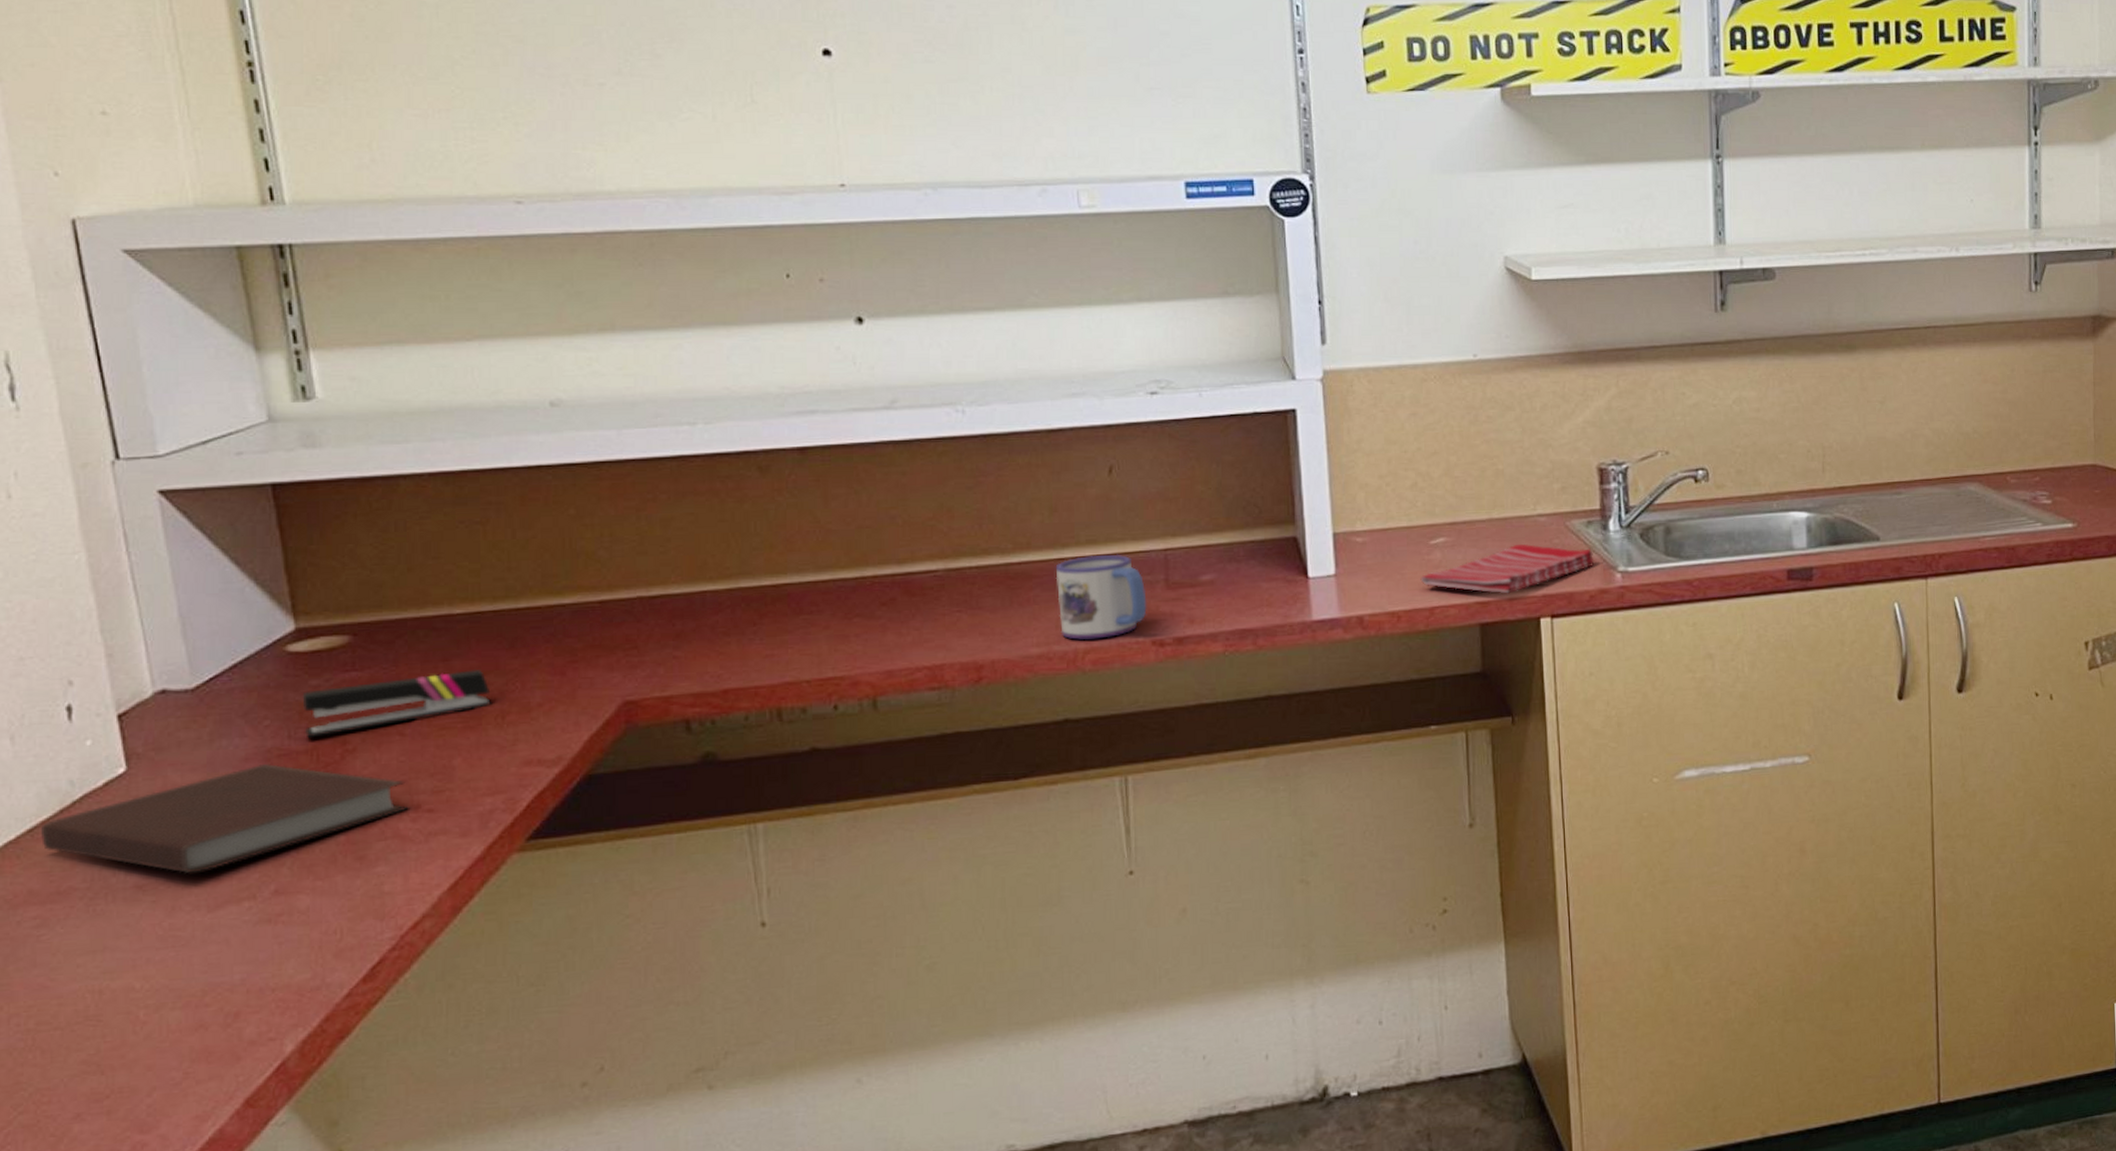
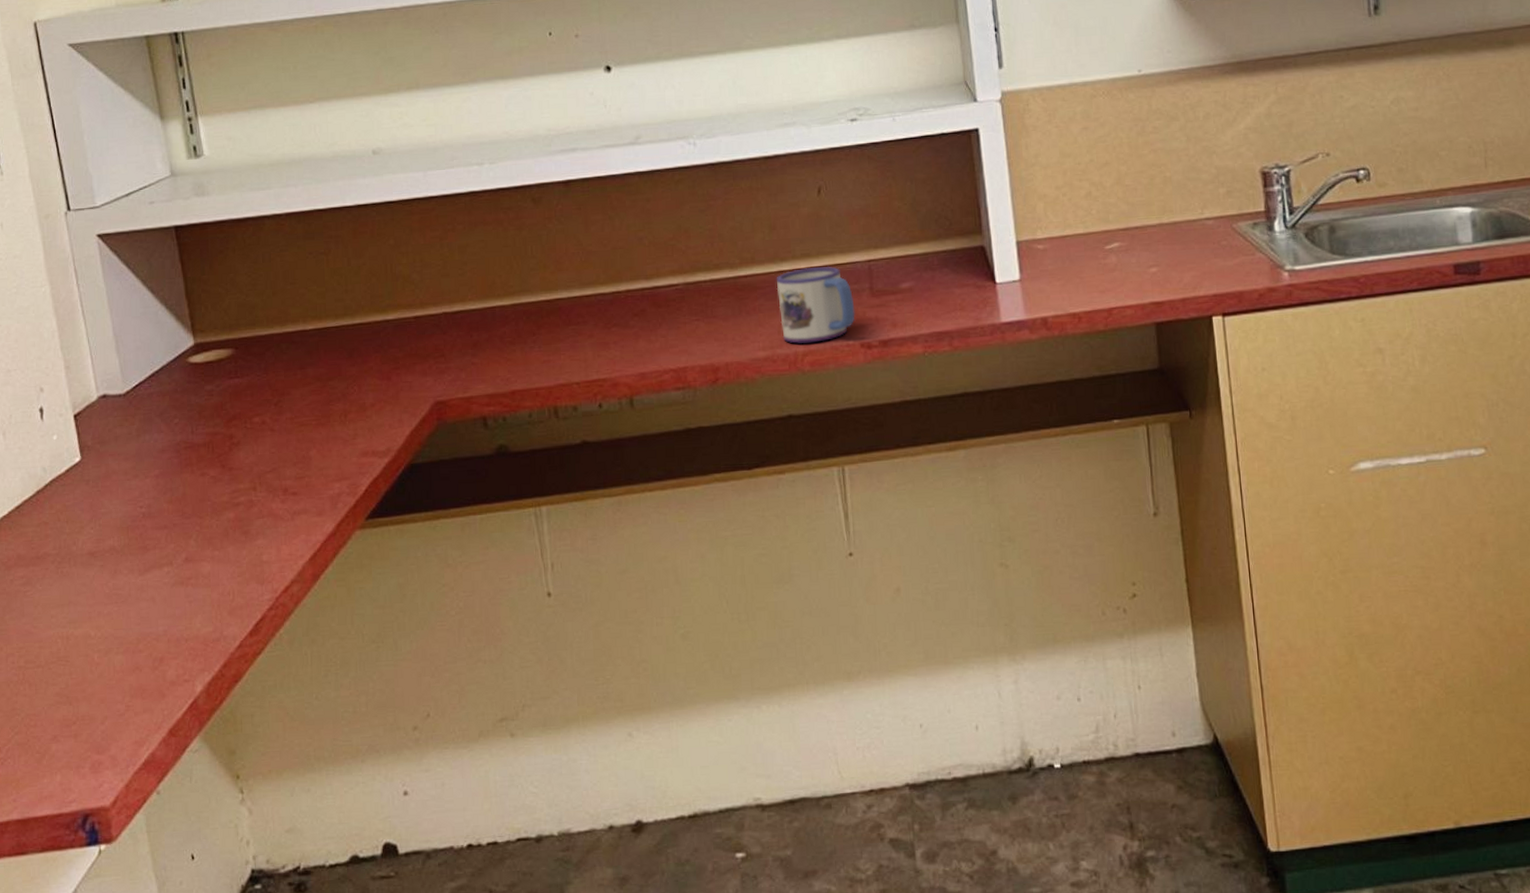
notebook: present [41,763,409,874] -> none [25,454,279,544]
stapler: present [302,669,491,738] -> none [200,375,336,434]
dish towel: present [1420,543,1595,594] -> none [1098,246,1262,294]

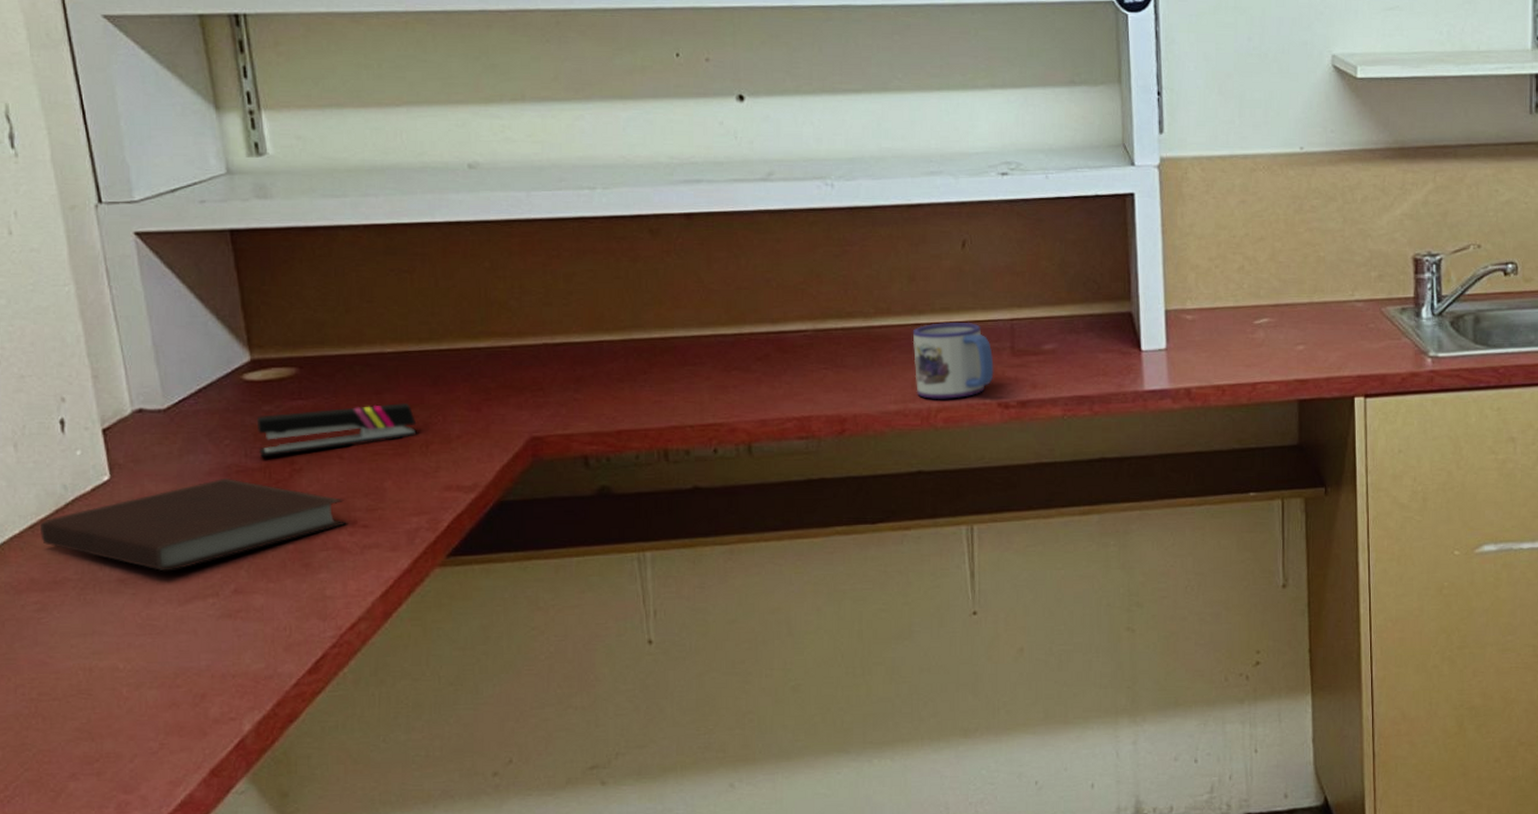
notebook: none [25,454,279,544] -> present [40,477,347,572]
stapler: none [200,375,336,434] -> present [256,402,417,458]

